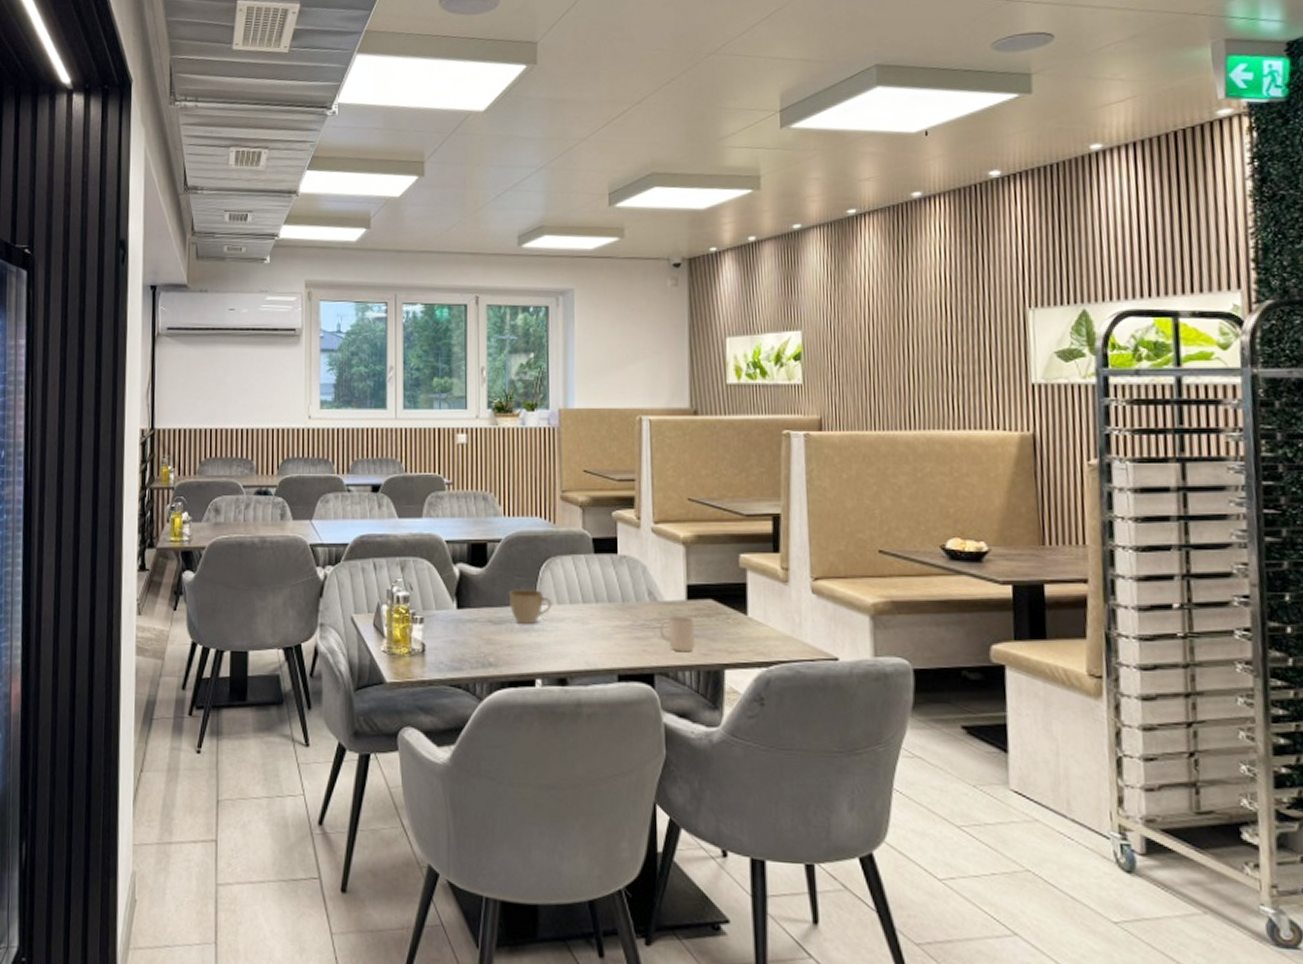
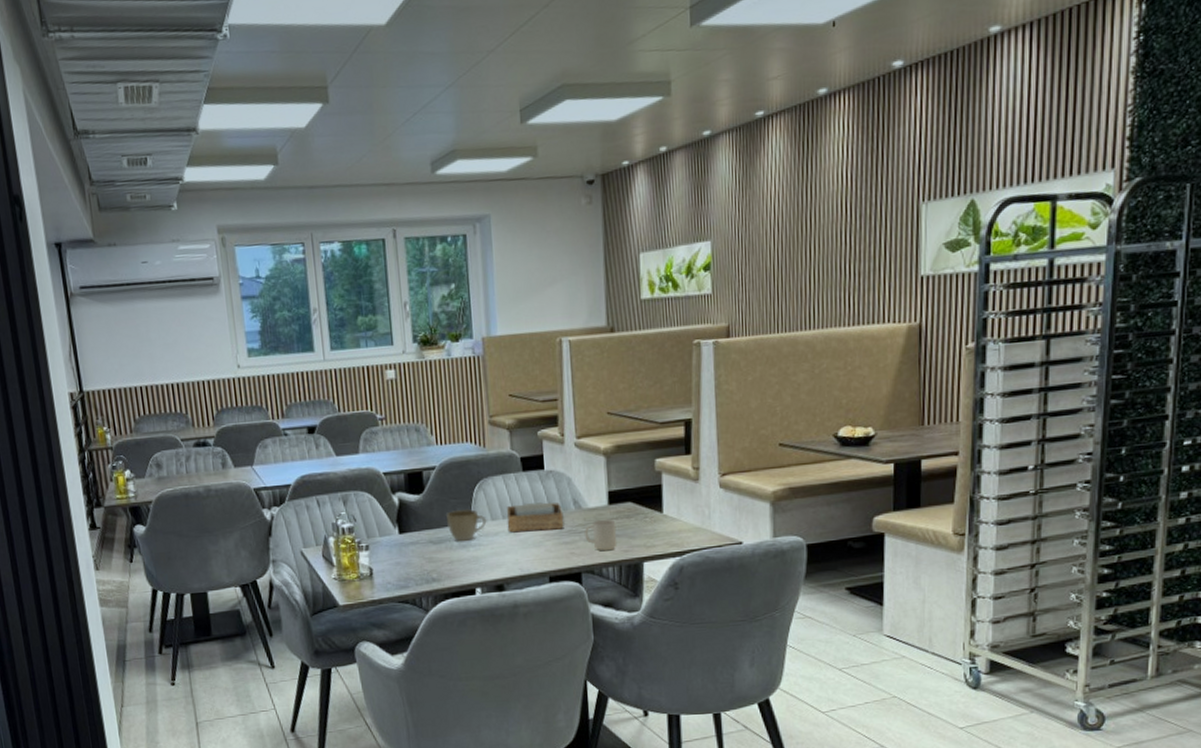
napkin holder: none [574,589,637,622] -> present [507,502,564,533]

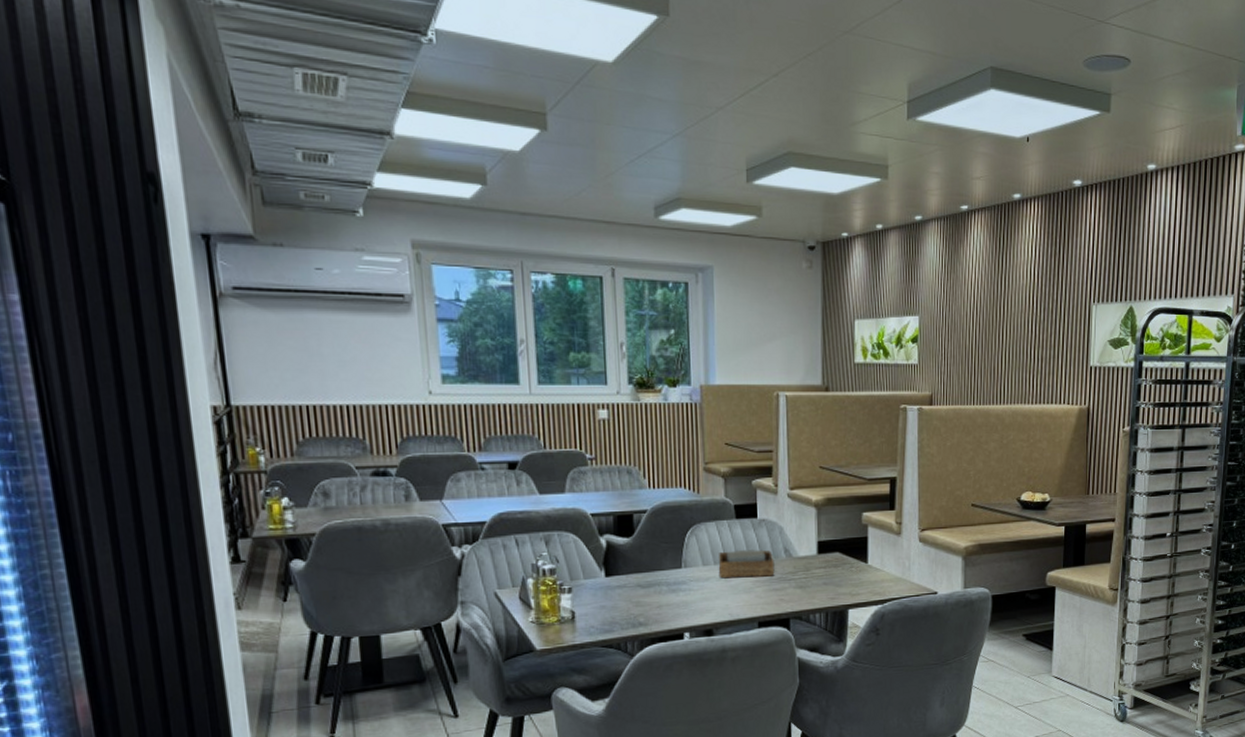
cup: present [446,508,487,541] -> none [657,553,698,586]
cup: present [585,519,618,551] -> none [794,567,825,598]

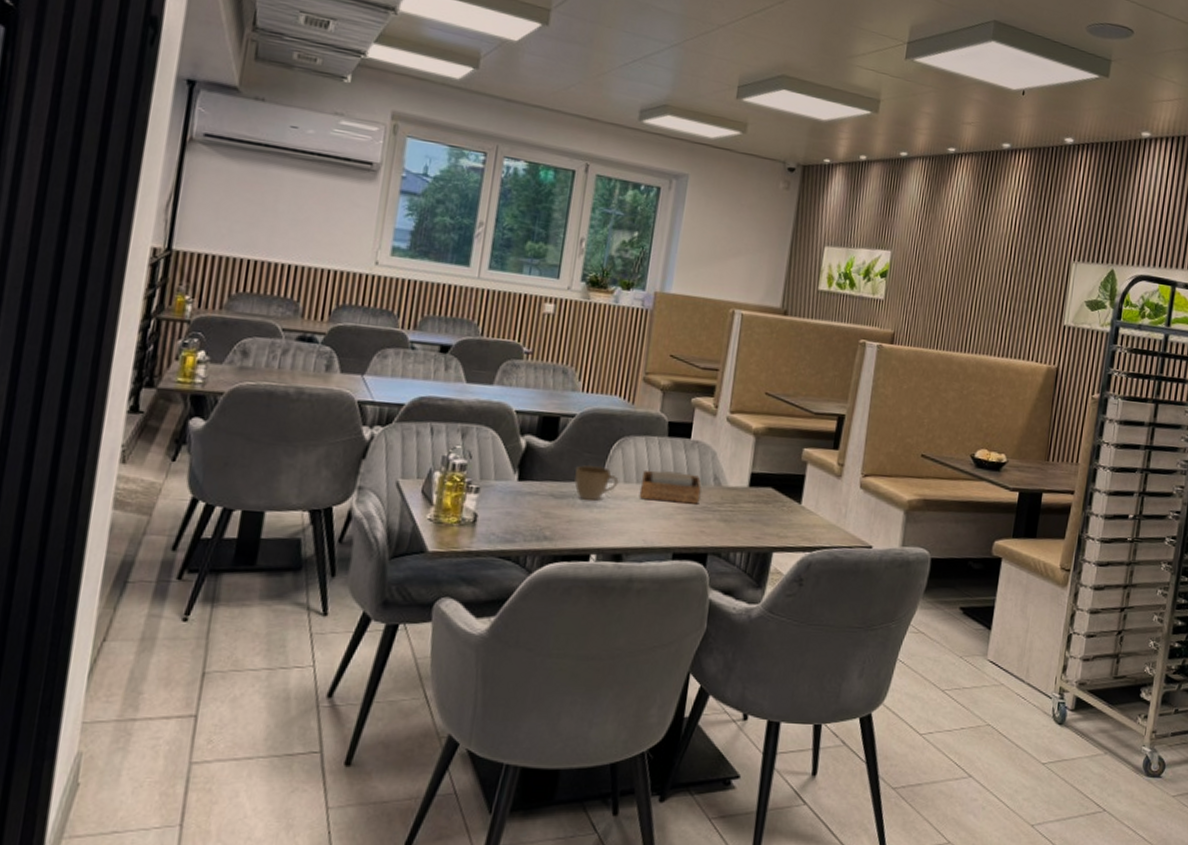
cup: none [657,553,698,586] -> present [574,464,619,500]

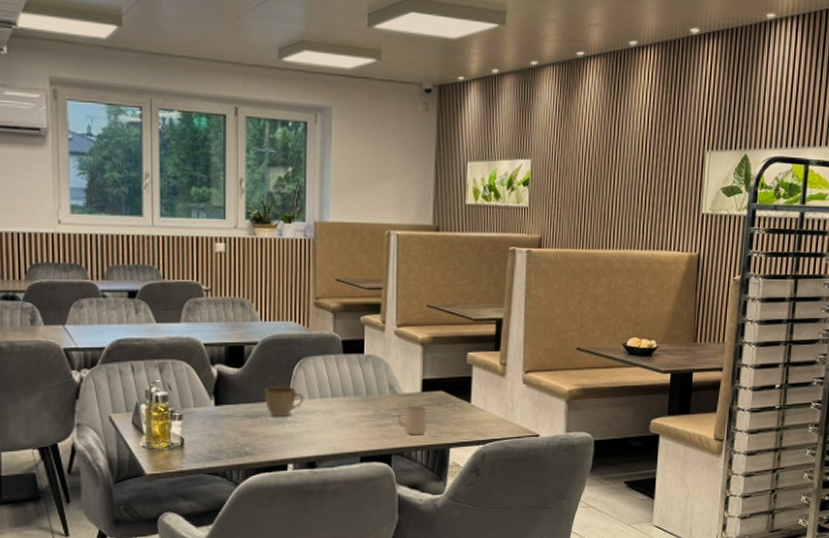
napkin holder: present [639,471,702,504] -> none [324,385,379,412]
cup: none [718,500,753,535] -> present [398,405,427,436]

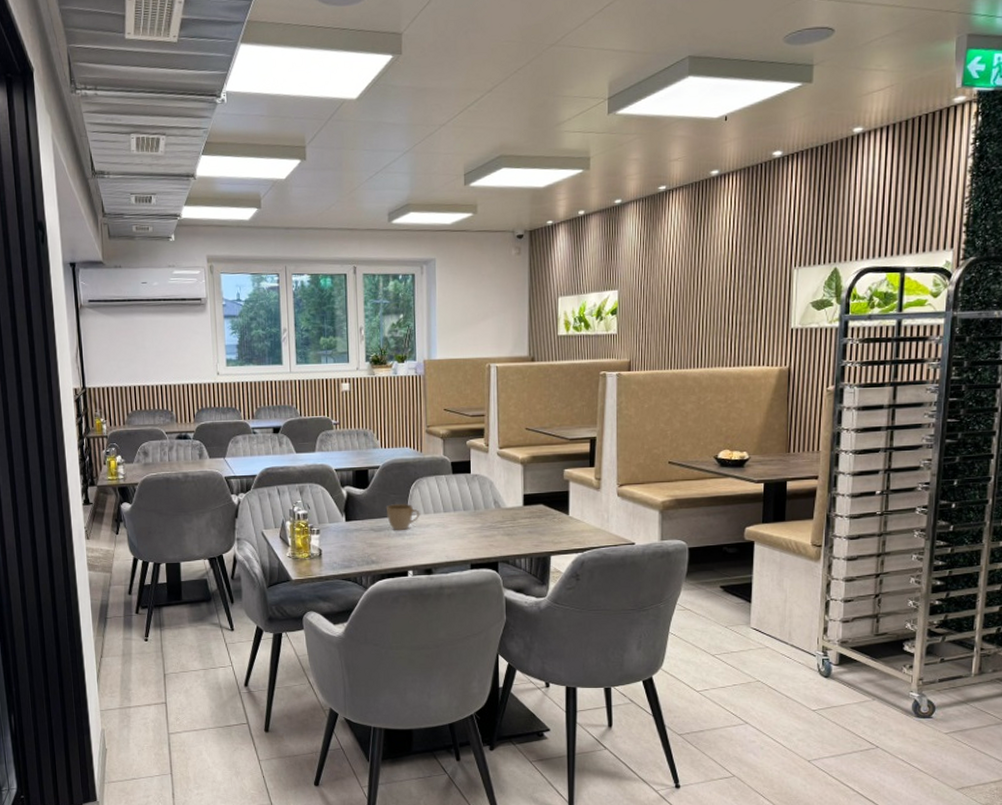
cup: present [398,405,427,436] -> none [502,517,530,545]

